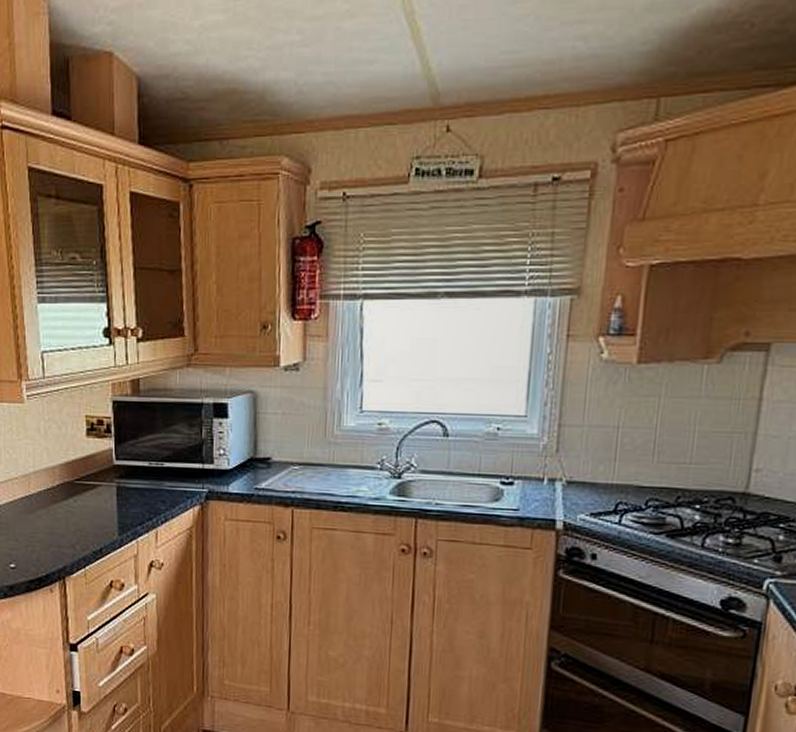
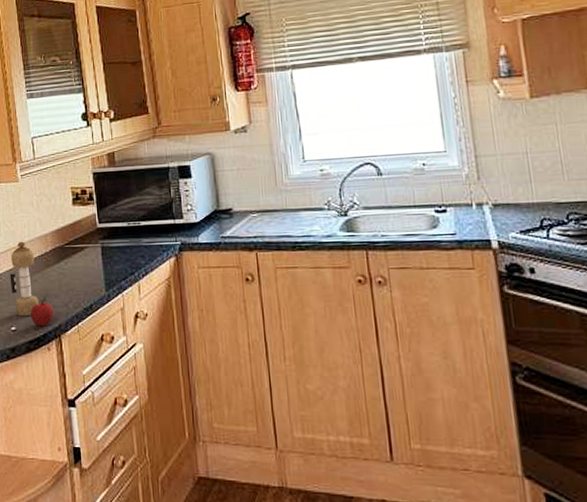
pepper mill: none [10,471,42,553] -> present [9,241,38,315]
apple: none [32,534,59,567] -> present [30,295,54,327]

